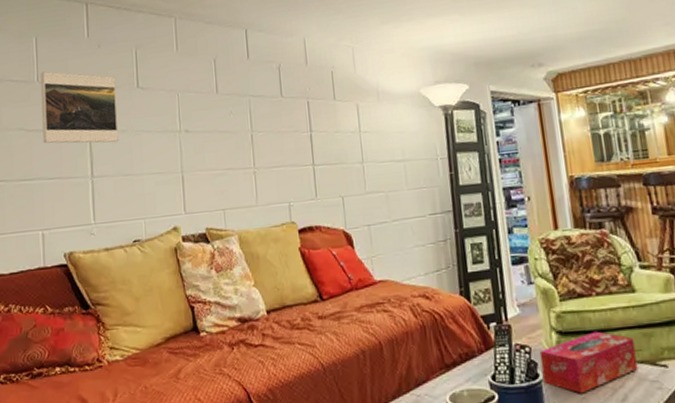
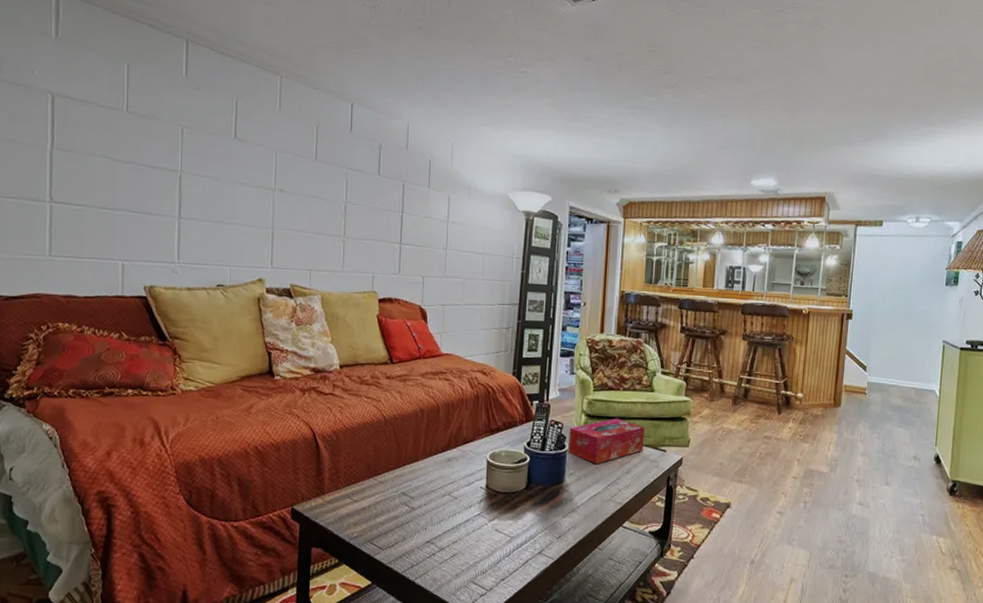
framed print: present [40,71,119,144] -> none [129,102,213,189]

